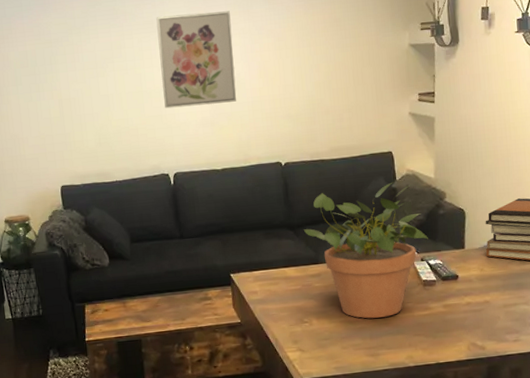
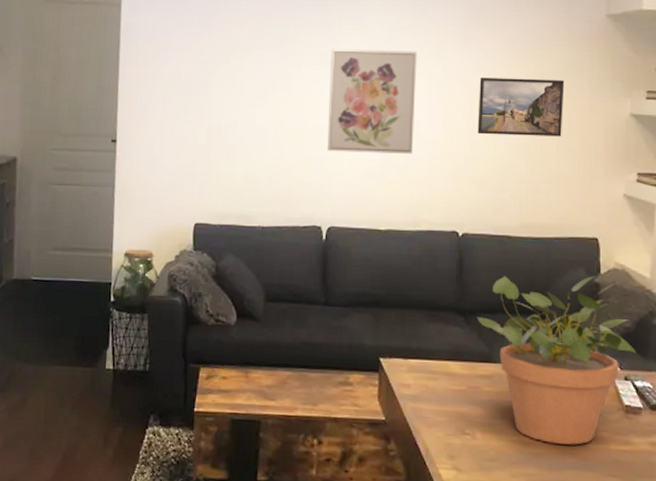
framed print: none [284,22,356,78] -> present [477,78,565,137]

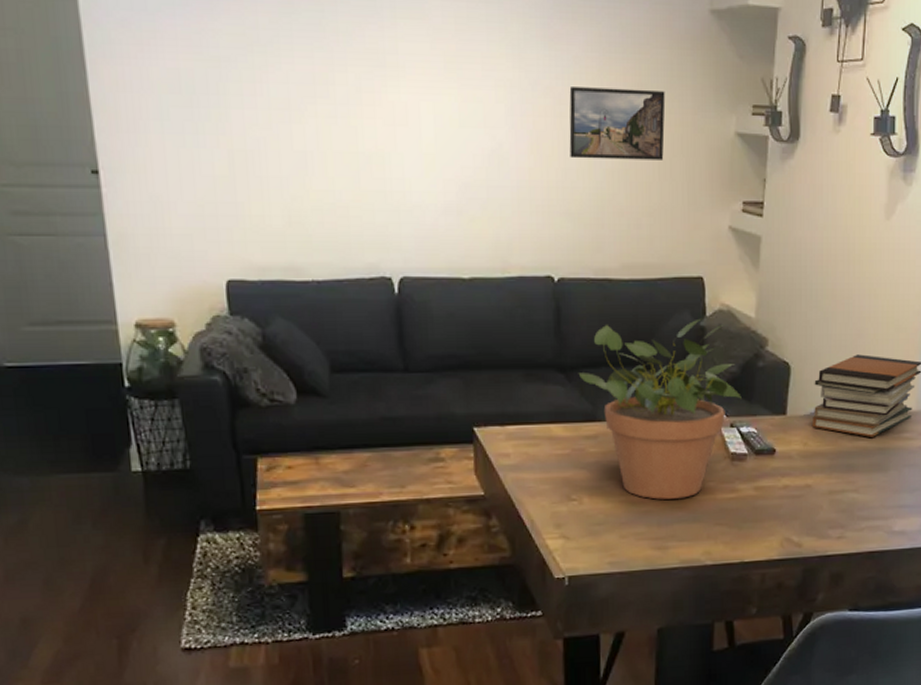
wall art: present [327,49,417,154] -> none [384,45,496,184]

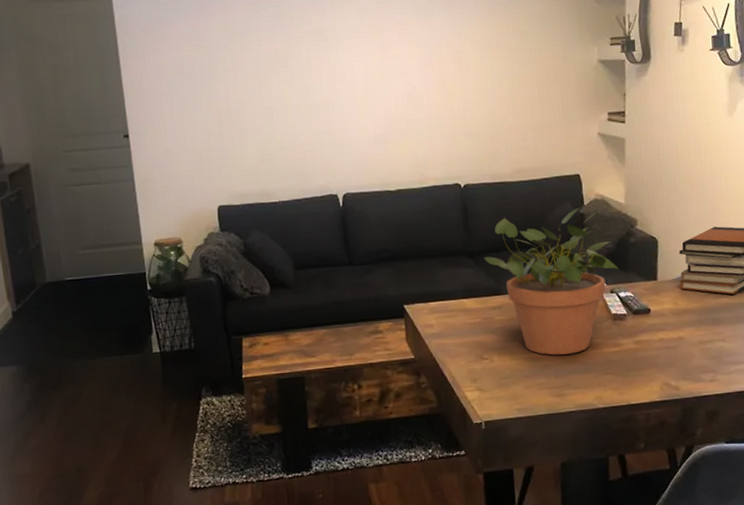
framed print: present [569,87,666,160] -> none [465,35,542,93]

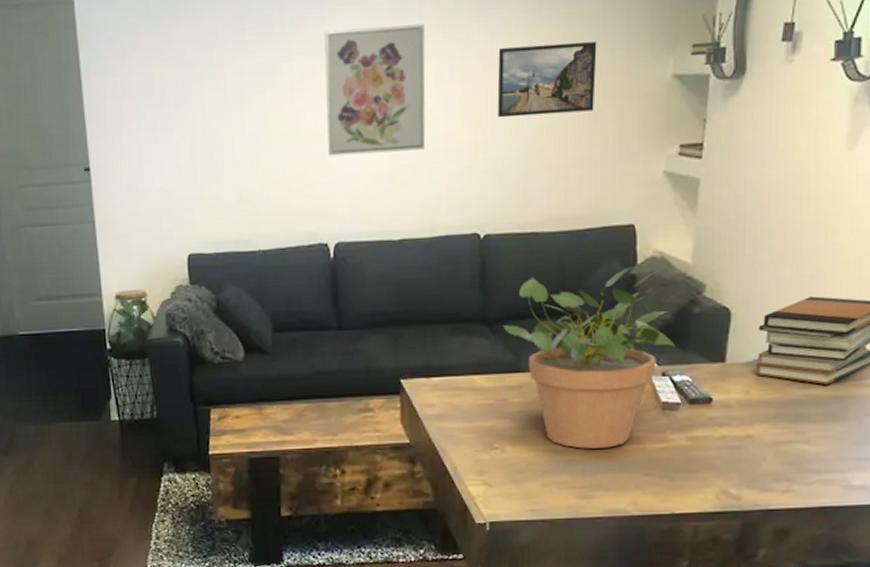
wall art: none [326,20,413,124] -> present [324,24,426,157]
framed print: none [465,35,542,93] -> present [497,42,597,118]

